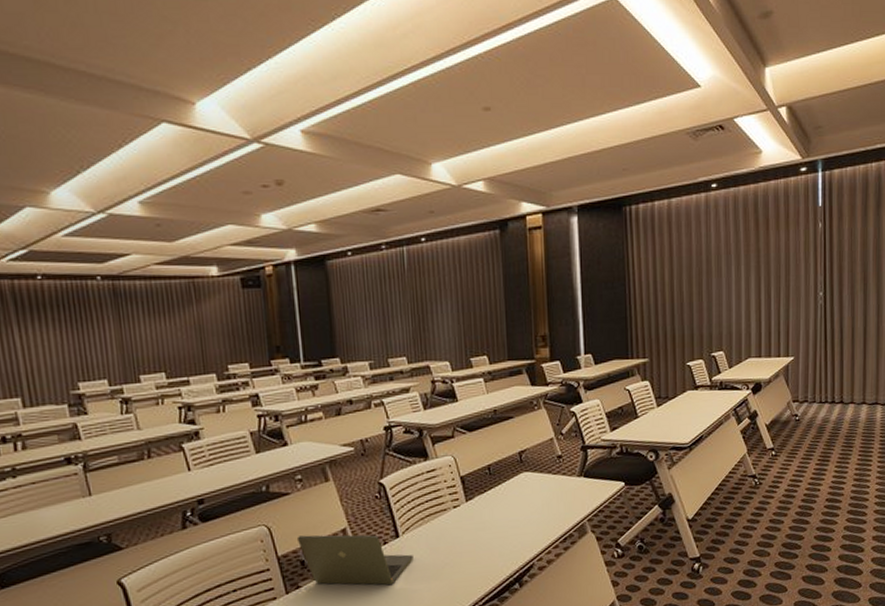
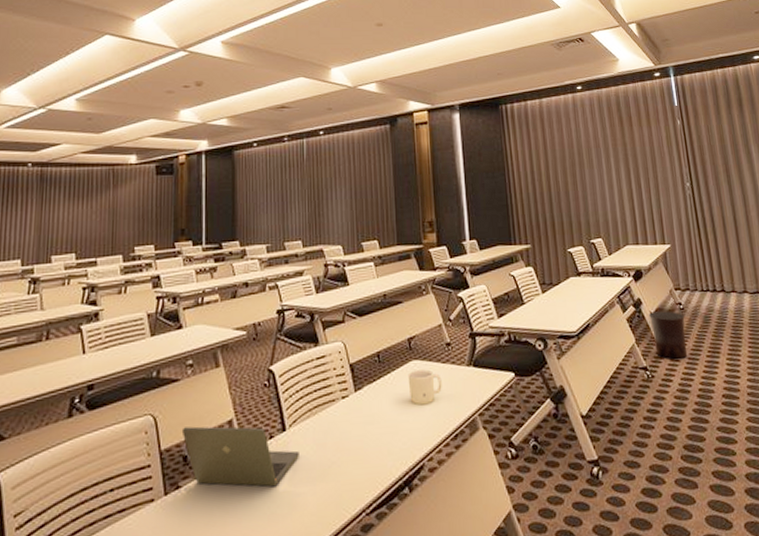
mug: none [518,480,552,513] -> present [407,369,442,405]
waste bin: none [763,422,799,468] -> present [648,311,688,359]

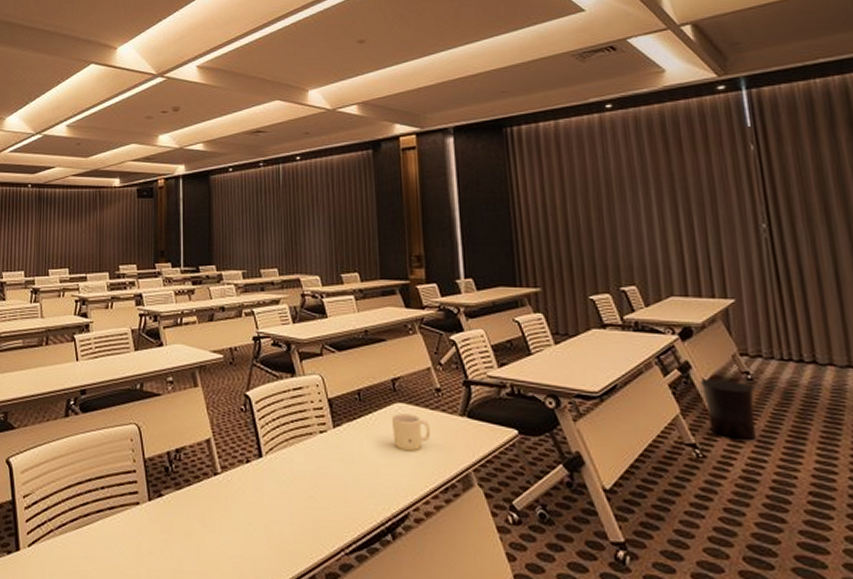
laptop: present [181,426,299,487] -> none [163,440,276,510]

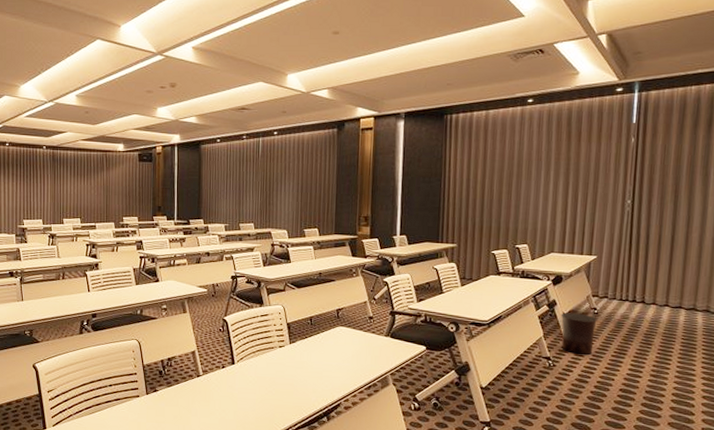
mug: present [391,413,431,452] -> none [333,334,362,361]

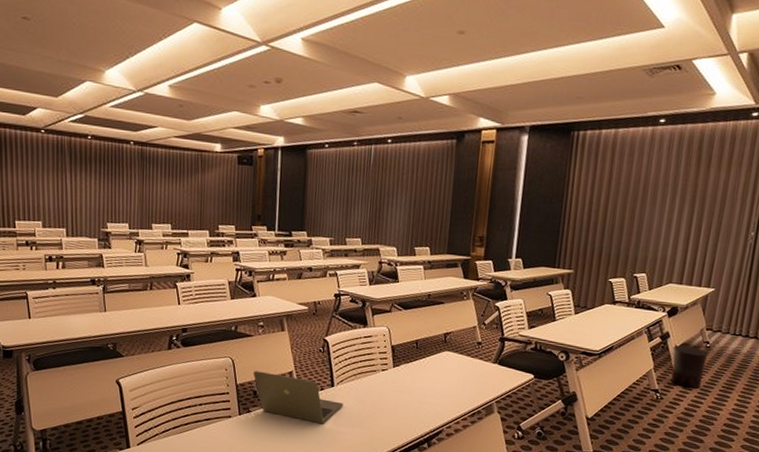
laptop: none [158,351,244,401] -> present [253,371,343,424]

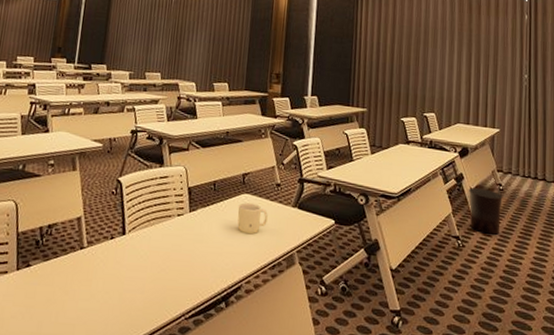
laptop: present [253,371,343,424] -> none [37,216,134,281]
mug: none [439,359,469,387] -> present [237,202,268,235]

